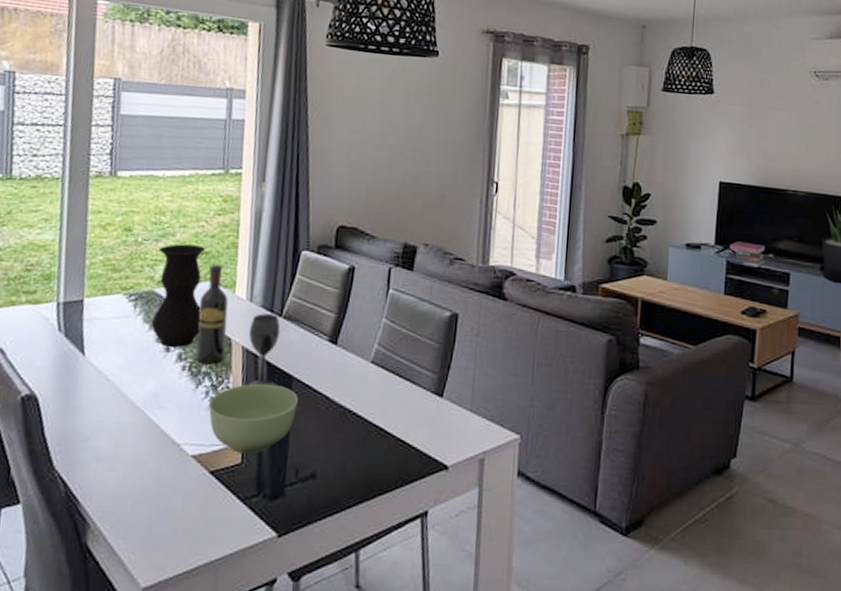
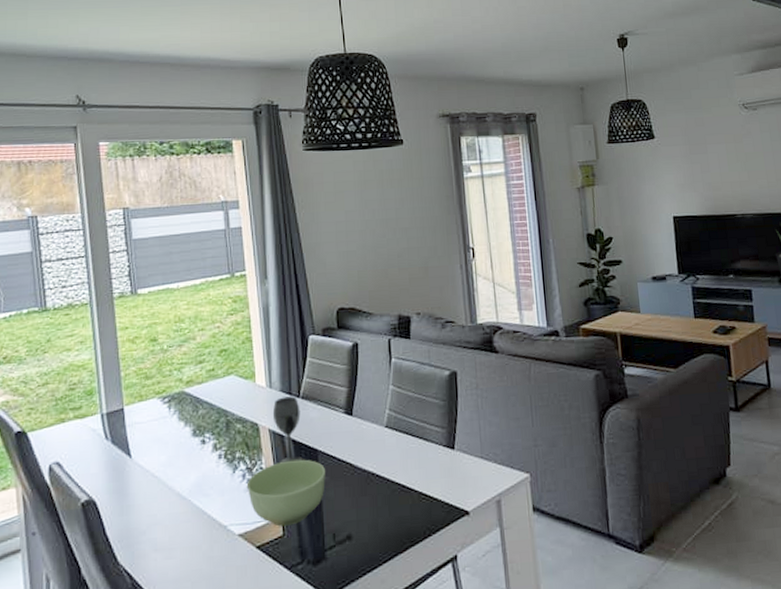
vase: present [151,244,206,347] -> none [184,344,229,439]
wine bottle: present [196,263,229,365] -> none [226,358,255,451]
books: present [727,241,765,268] -> none [692,267,726,290]

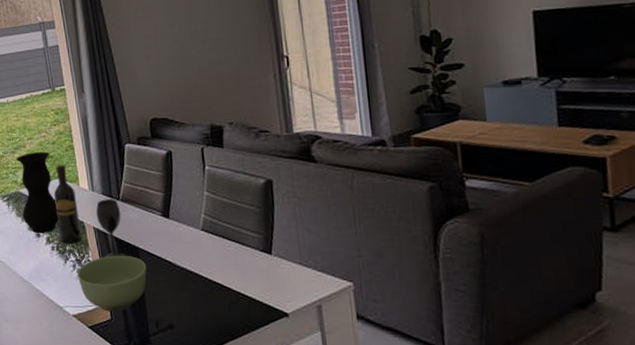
vase: none [184,344,229,439] -> present [17,152,59,233]
wine bottle: none [226,358,255,451] -> present [54,164,82,244]

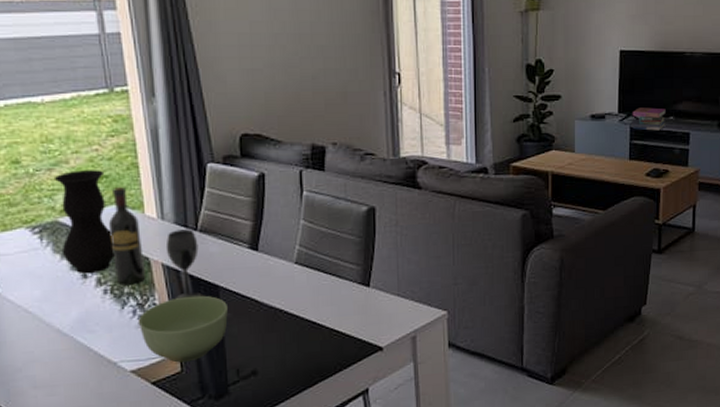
books: none [556,68,605,94] -> present [631,107,666,131]

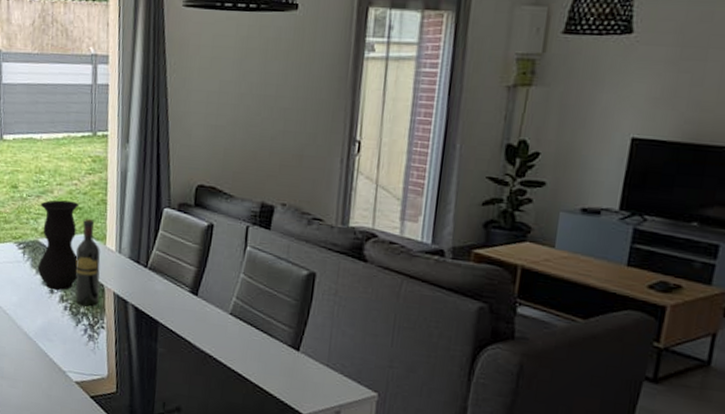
bowl: present [137,295,228,363] -> none [87,325,163,386]
wine glass: present [165,229,202,300] -> none [118,264,147,329]
books: present [631,107,666,131] -> none [634,207,688,237]

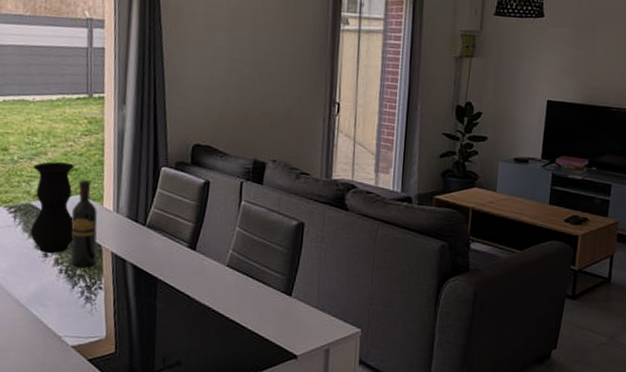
books: none [634,207,688,237] -> present [553,156,589,180]

